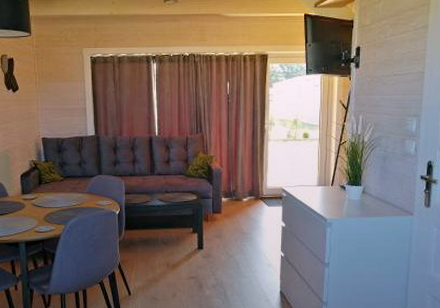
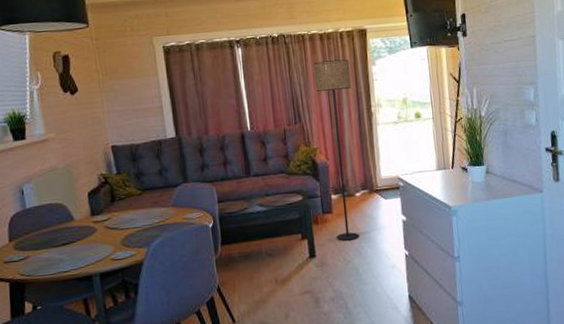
floor lamp: none [217,80,250,238] -> present [314,59,360,241]

